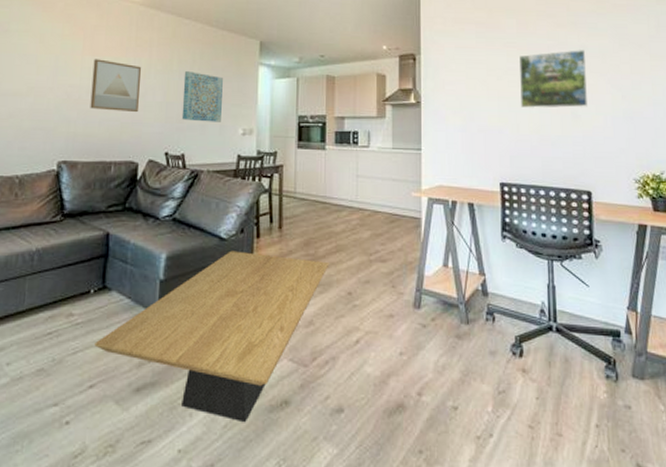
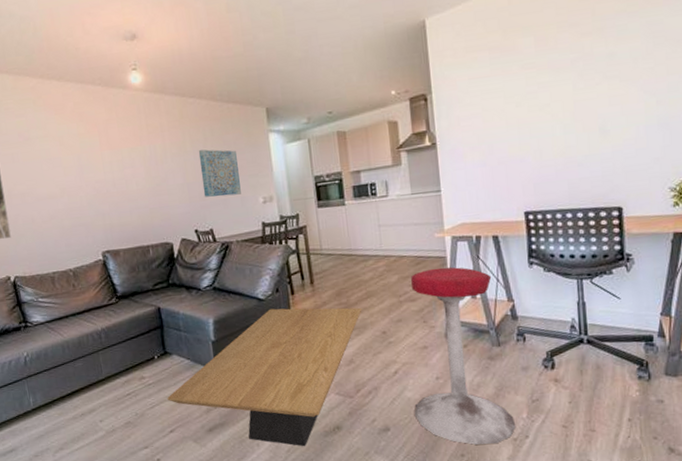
wall art: present [90,59,141,113] -> none [112,151,163,200]
stool: none [373,229,481,441] -> present [411,267,516,445]
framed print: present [519,50,587,109] -> none [539,57,617,132]

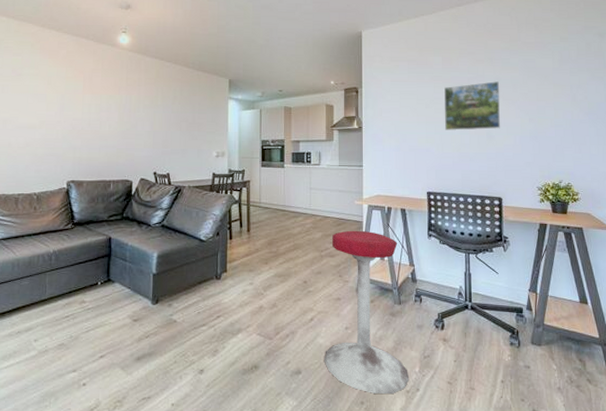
coffee table: present [167,307,362,447] -> none [103,250,289,383]
wall art: present [198,149,241,197] -> none [166,106,199,147]
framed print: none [539,57,617,132] -> present [444,81,501,131]

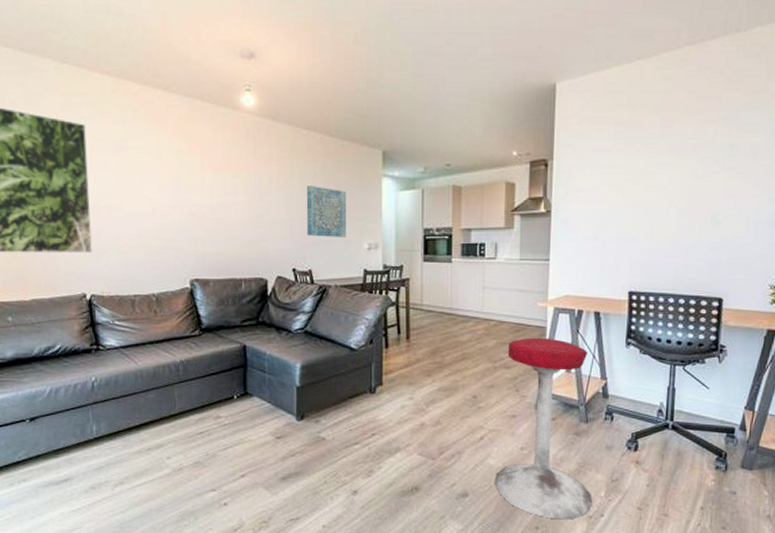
wall art: none [166,106,199,147] -> present [306,186,346,237]
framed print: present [444,81,501,131] -> none [656,149,735,215]

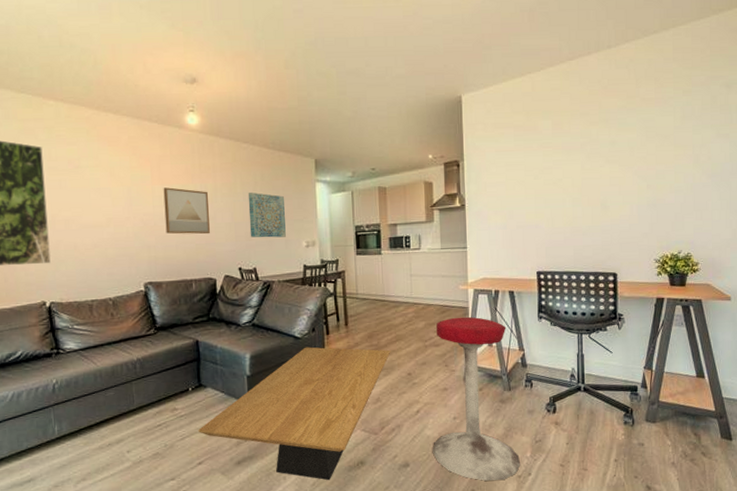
wall art: none [214,176,263,230] -> present [163,187,210,235]
coffee table: none [242,360,456,505] -> present [198,347,391,481]

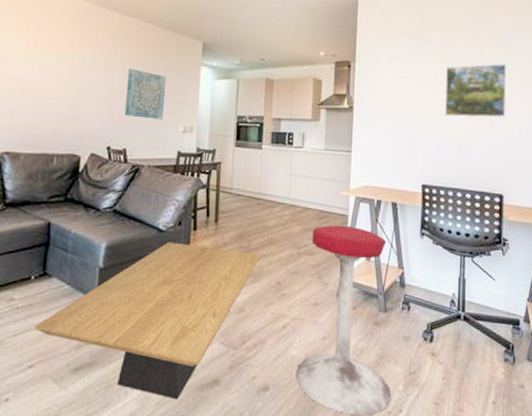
wall art: present [163,187,210,235] -> none [33,53,85,107]
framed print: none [554,145,616,204] -> present [444,64,507,118]

